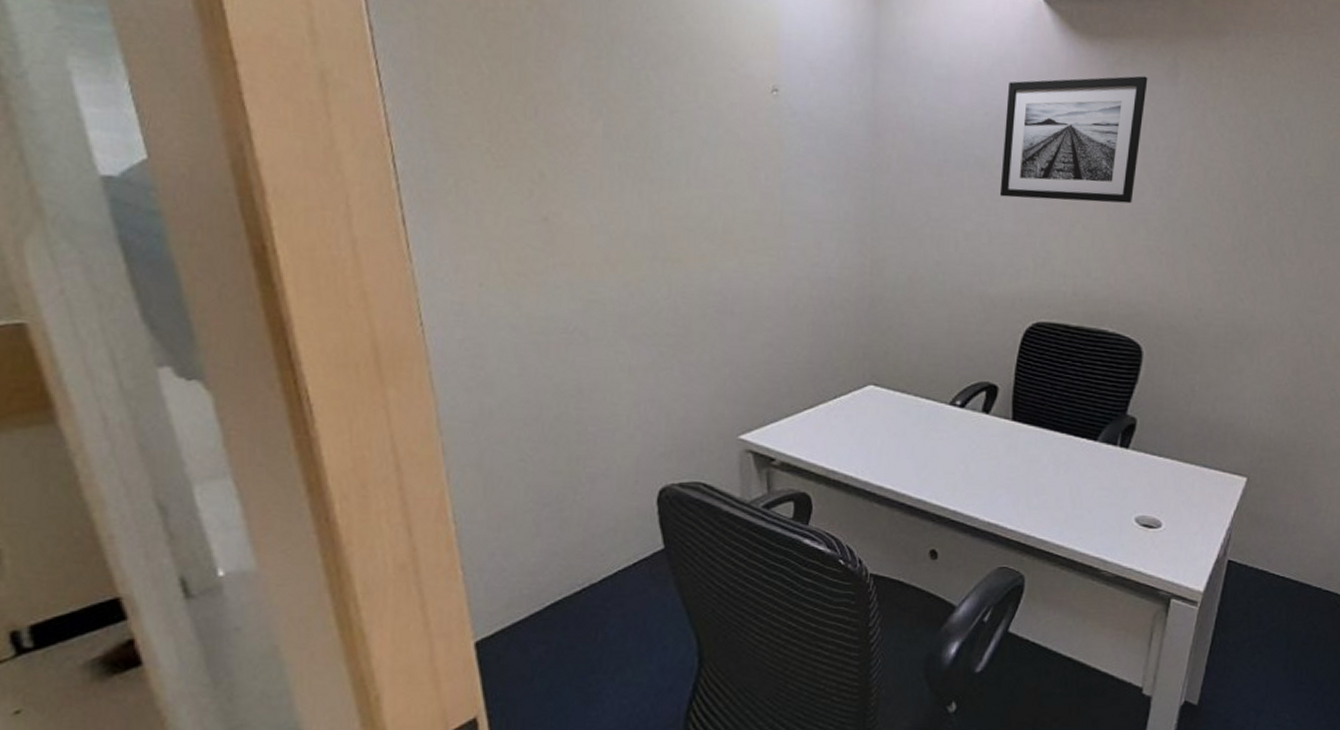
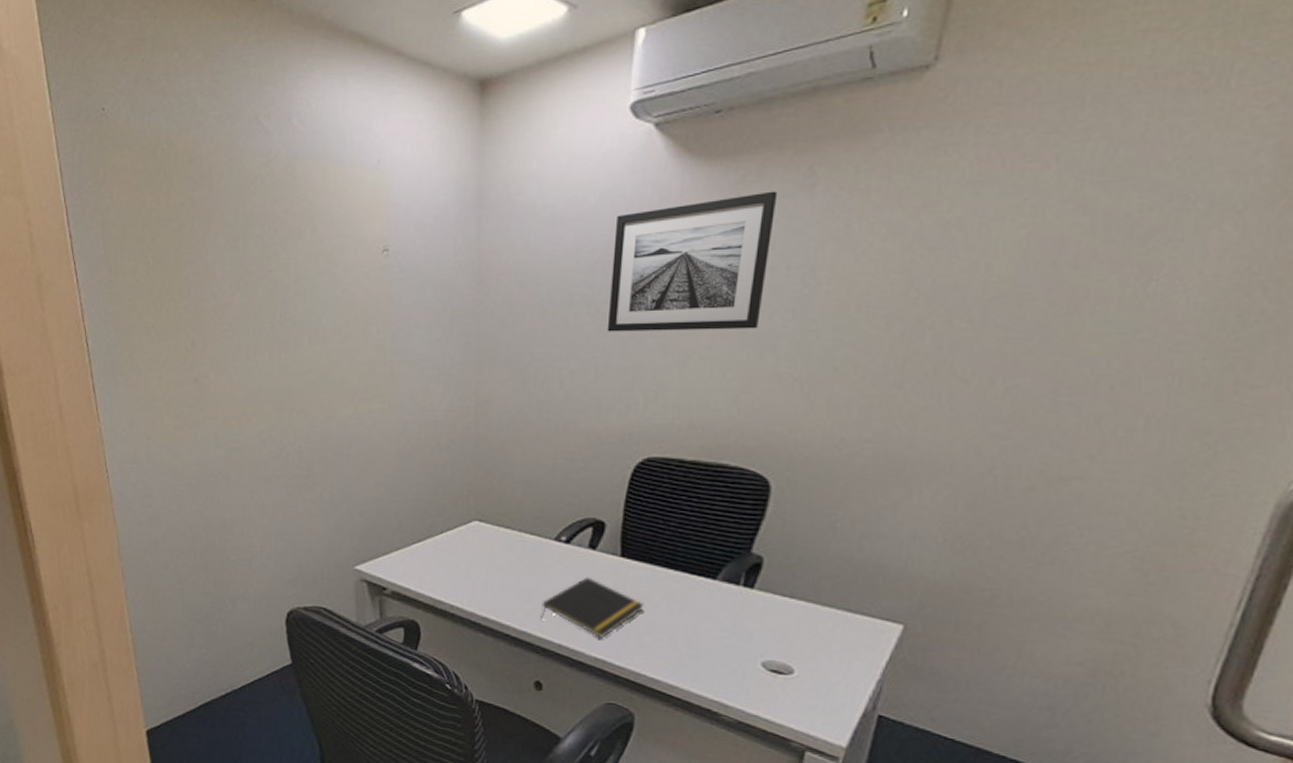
notepad: none [936,441,1033,502] -> present [541,577,644,638]

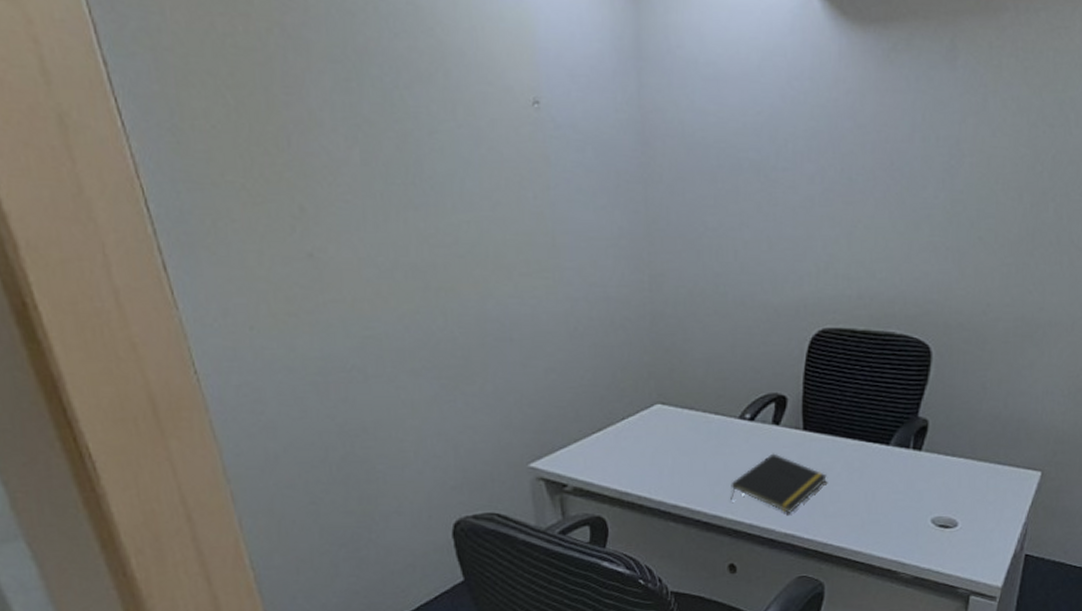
wall art: present [606,191,778,332] -> none [777,61,926,201]

